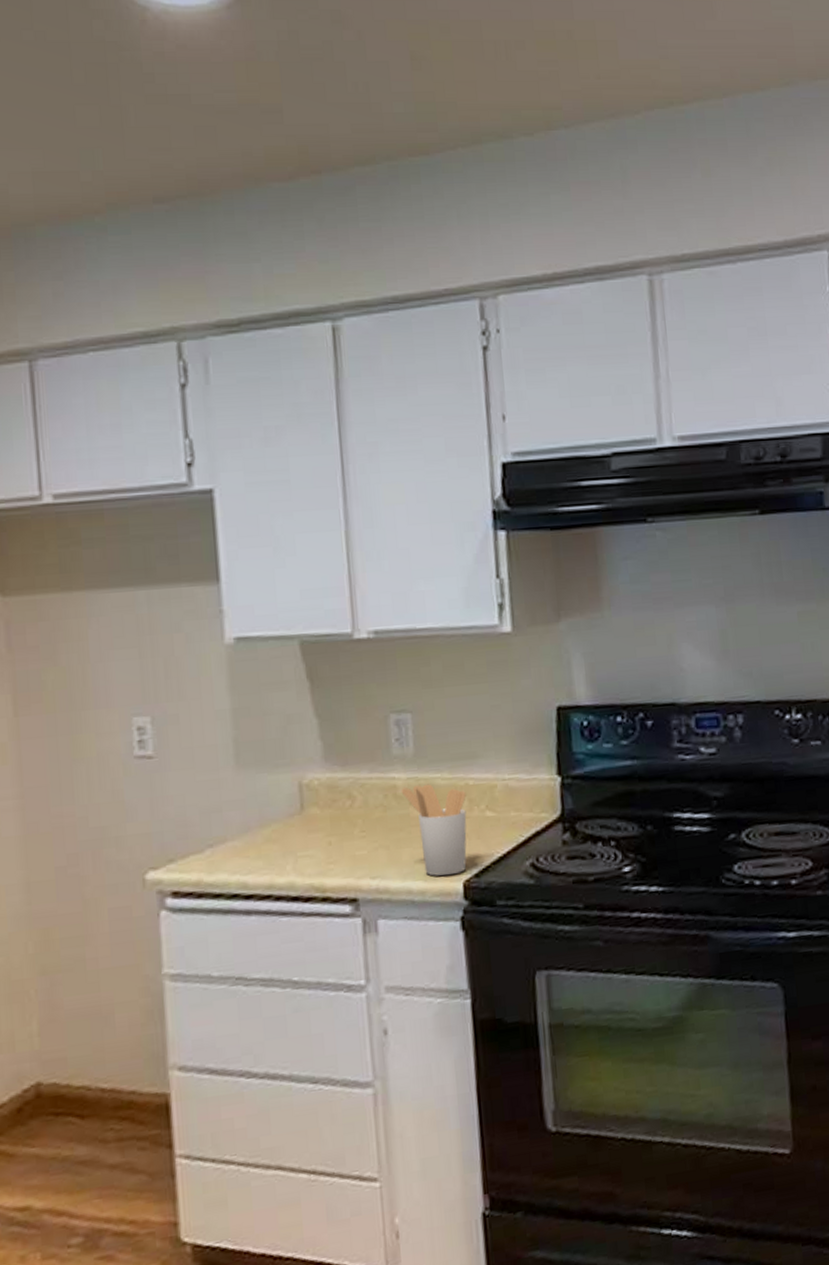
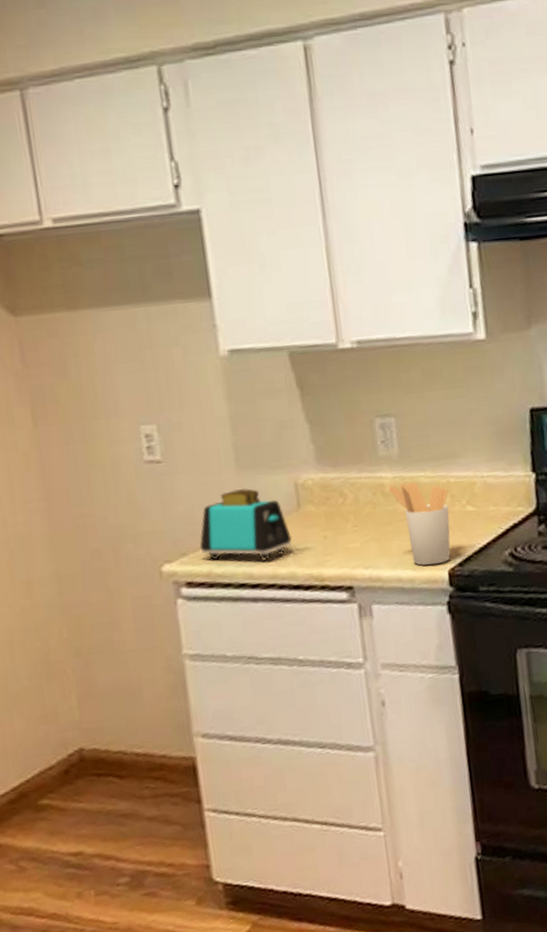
toaster: none [189,787,293,869] -> present [199,488,293,561]

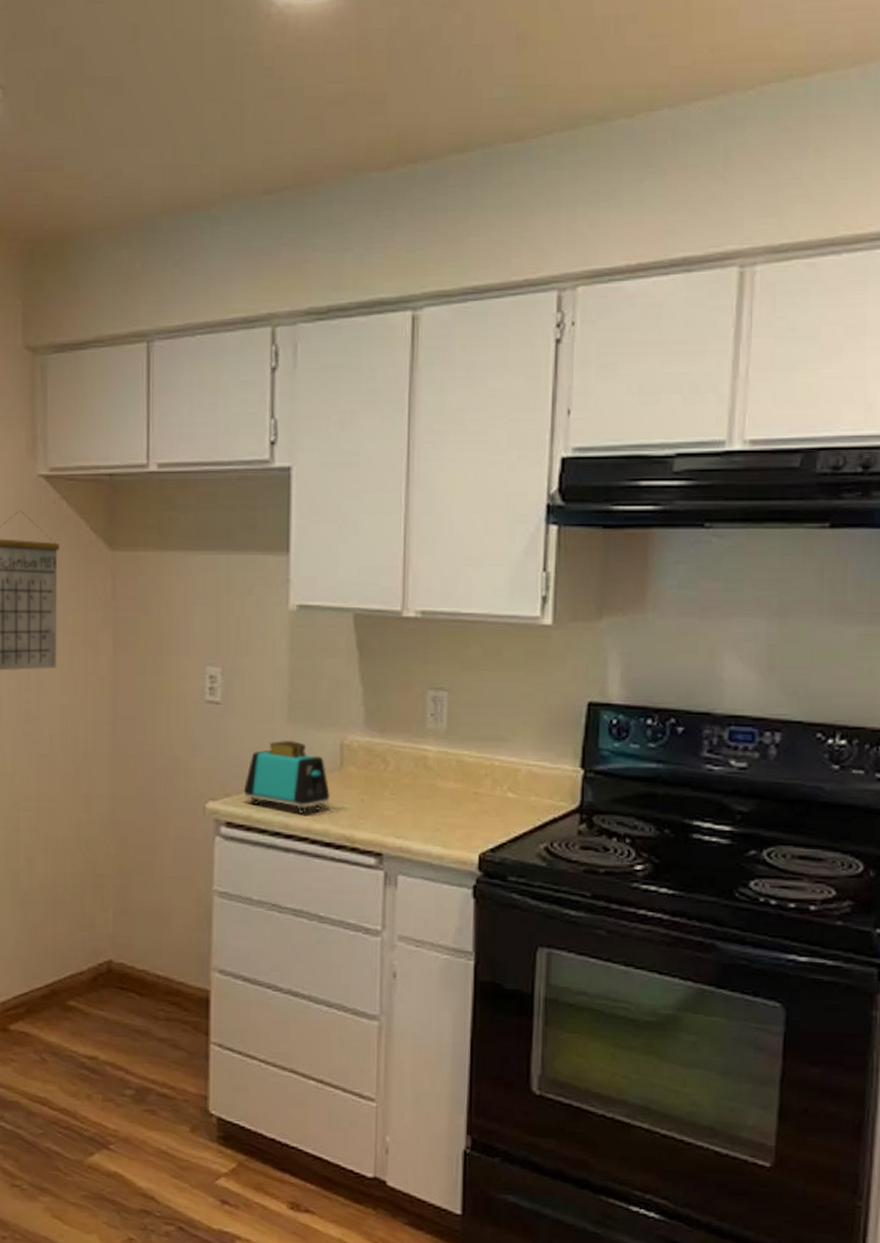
utensil holder: present [388,482,451,566] -> none [431,759,491,846]

